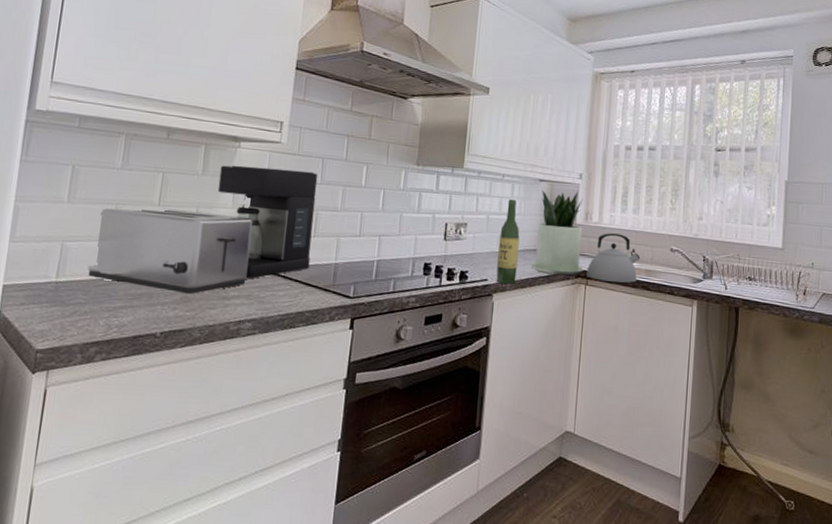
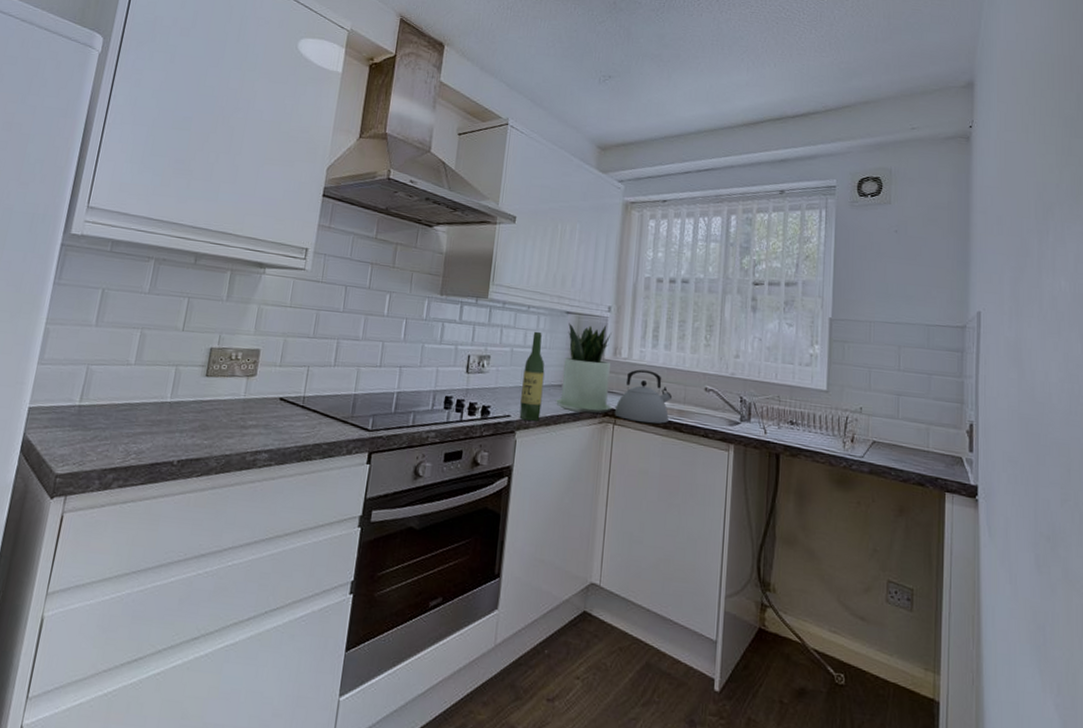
toaster: present [87,206,253,295] -> none [110,330,275,422]
coffee maker: present [217,165,318,279] -> none [241,291,341,409]

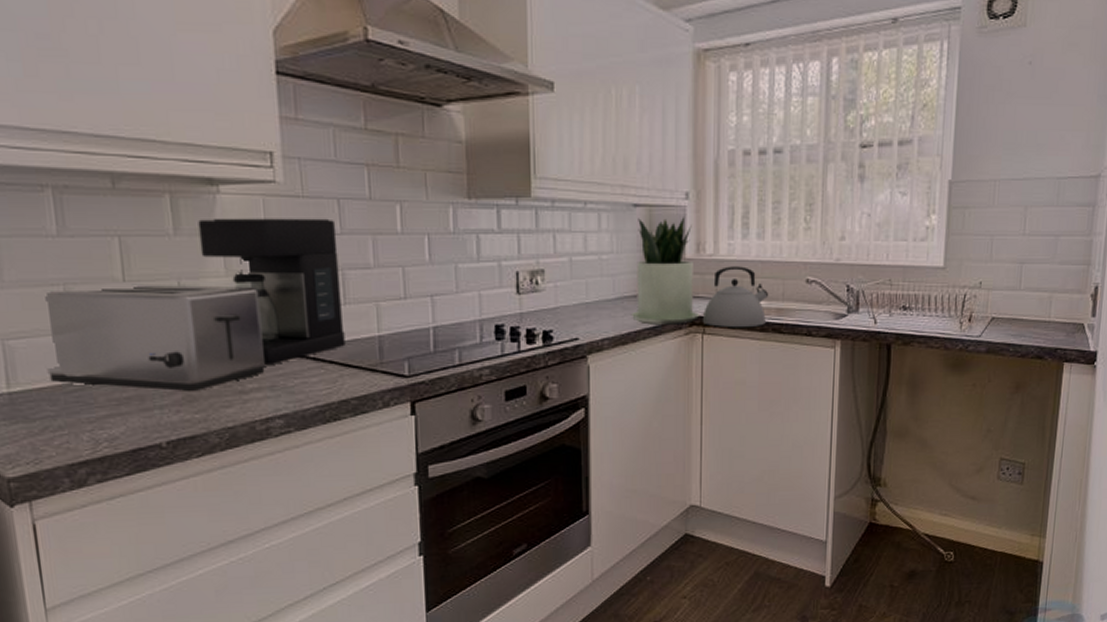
toaster: none [110,330,275,422] -> present [42,284,266,392]
coffee maker: none [241,291,341,409] -> present [198,218,346,366]
wine bottle: present [519,331,545,421] -> none [588,233,615,341]

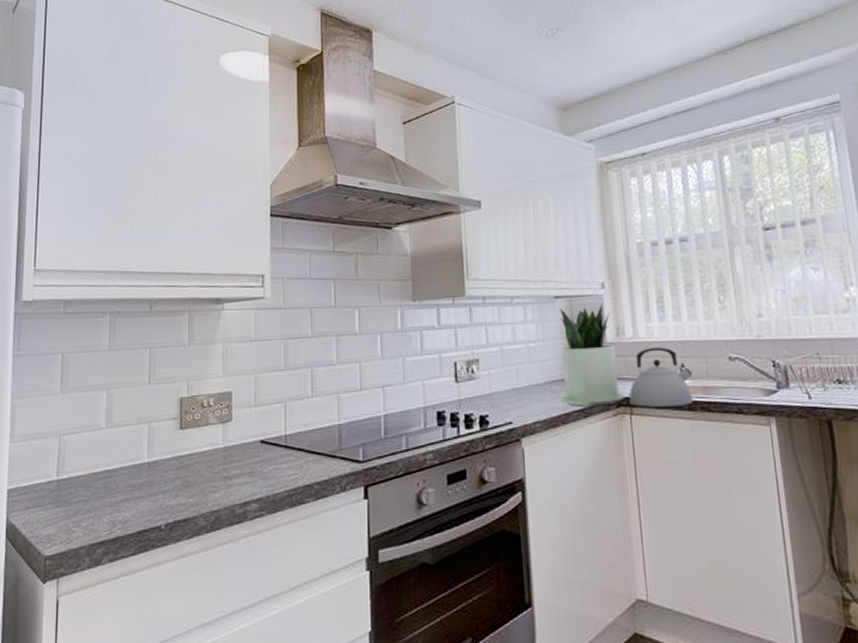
toaster: present [42,284,266,392] -> none [86,384,248,479]
coffee maker: present [198,218,346,366] -> none [206,325,311,454]

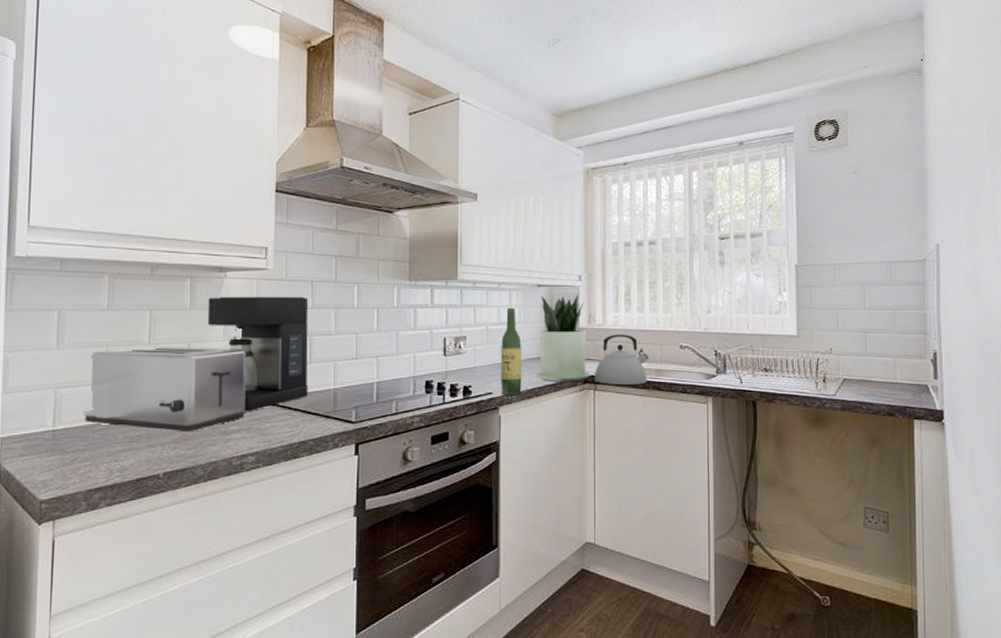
toaster: none [86,384,248,479] -> present [83,346,247,432]
coffee maker: none [206,325,311,454] -> present [207,296,309,412]
wine bottle: none [518,323,546,425] -> present [501,307,522,395]

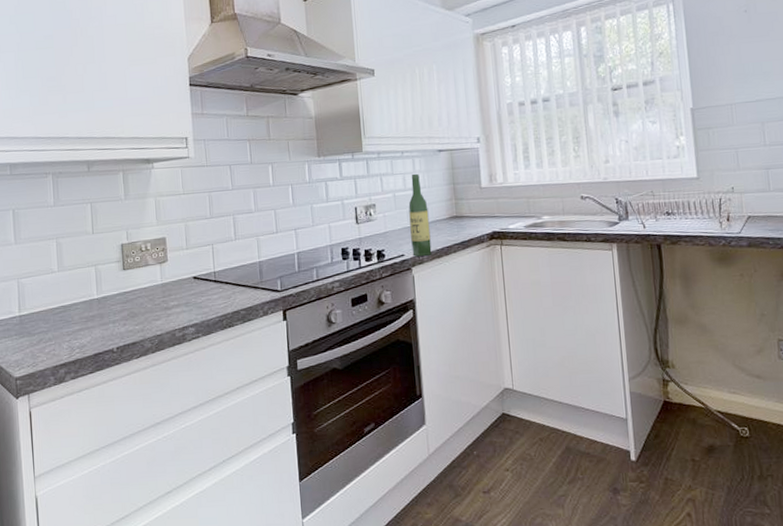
toaster: present [83,346,247,432] -> none [43,231,183,310]
coffee maker: present [207,296,309,412] -> none [140,179,236,288]
planter: present [534,295,591,382] -> none [442,156,497,241]
kettle: present [593,334,649,386] -> none [499,190,552,239]

